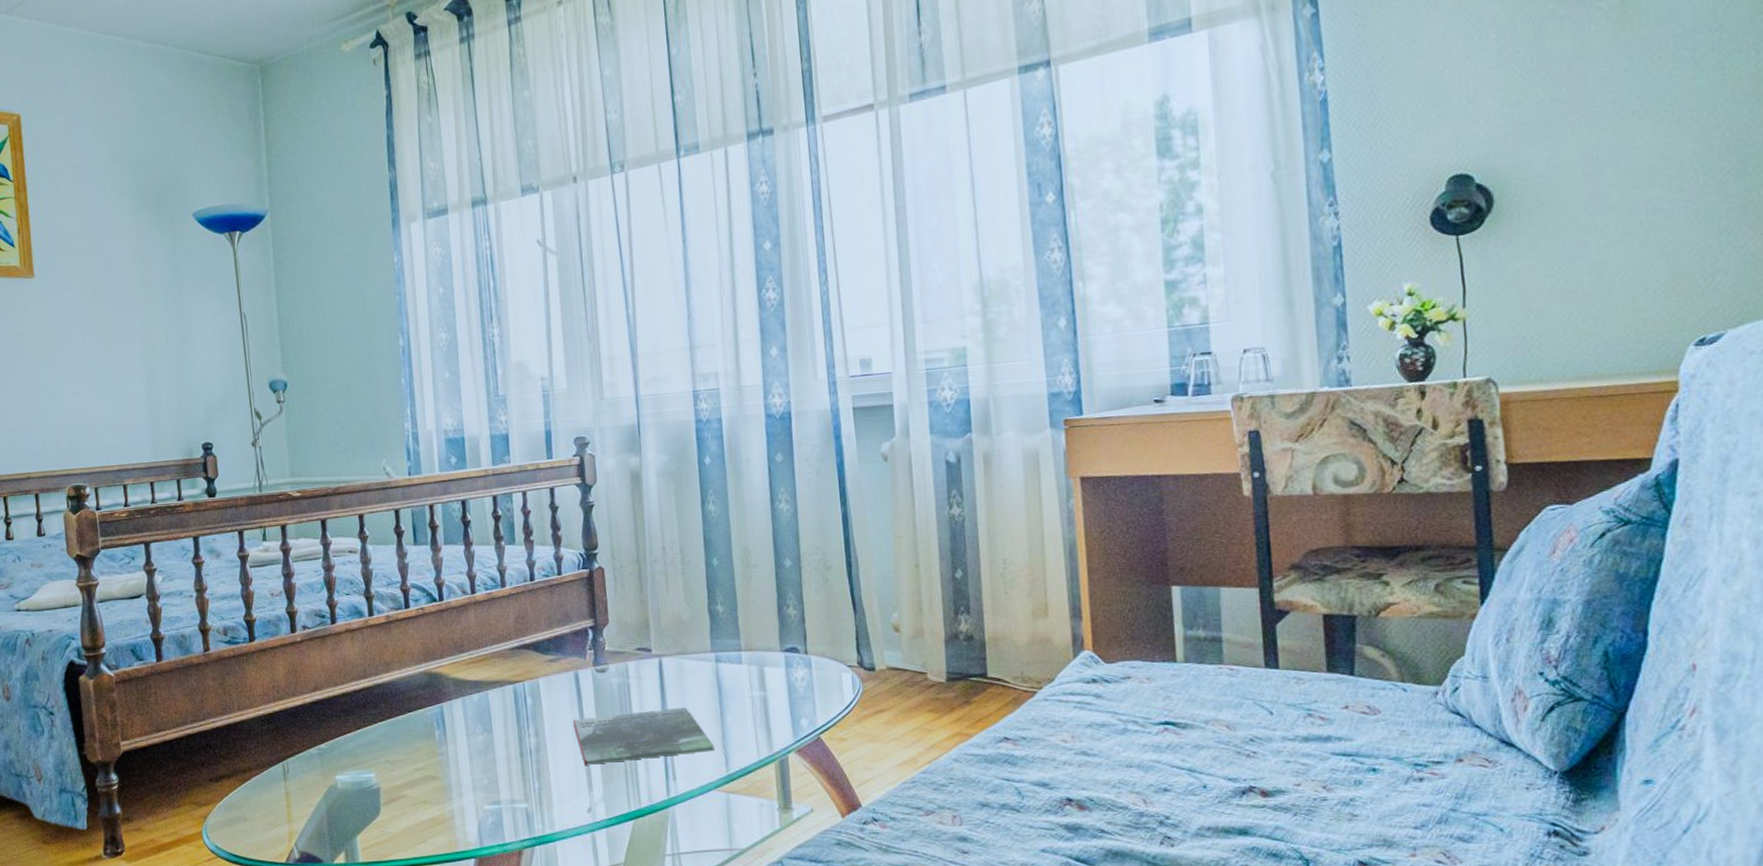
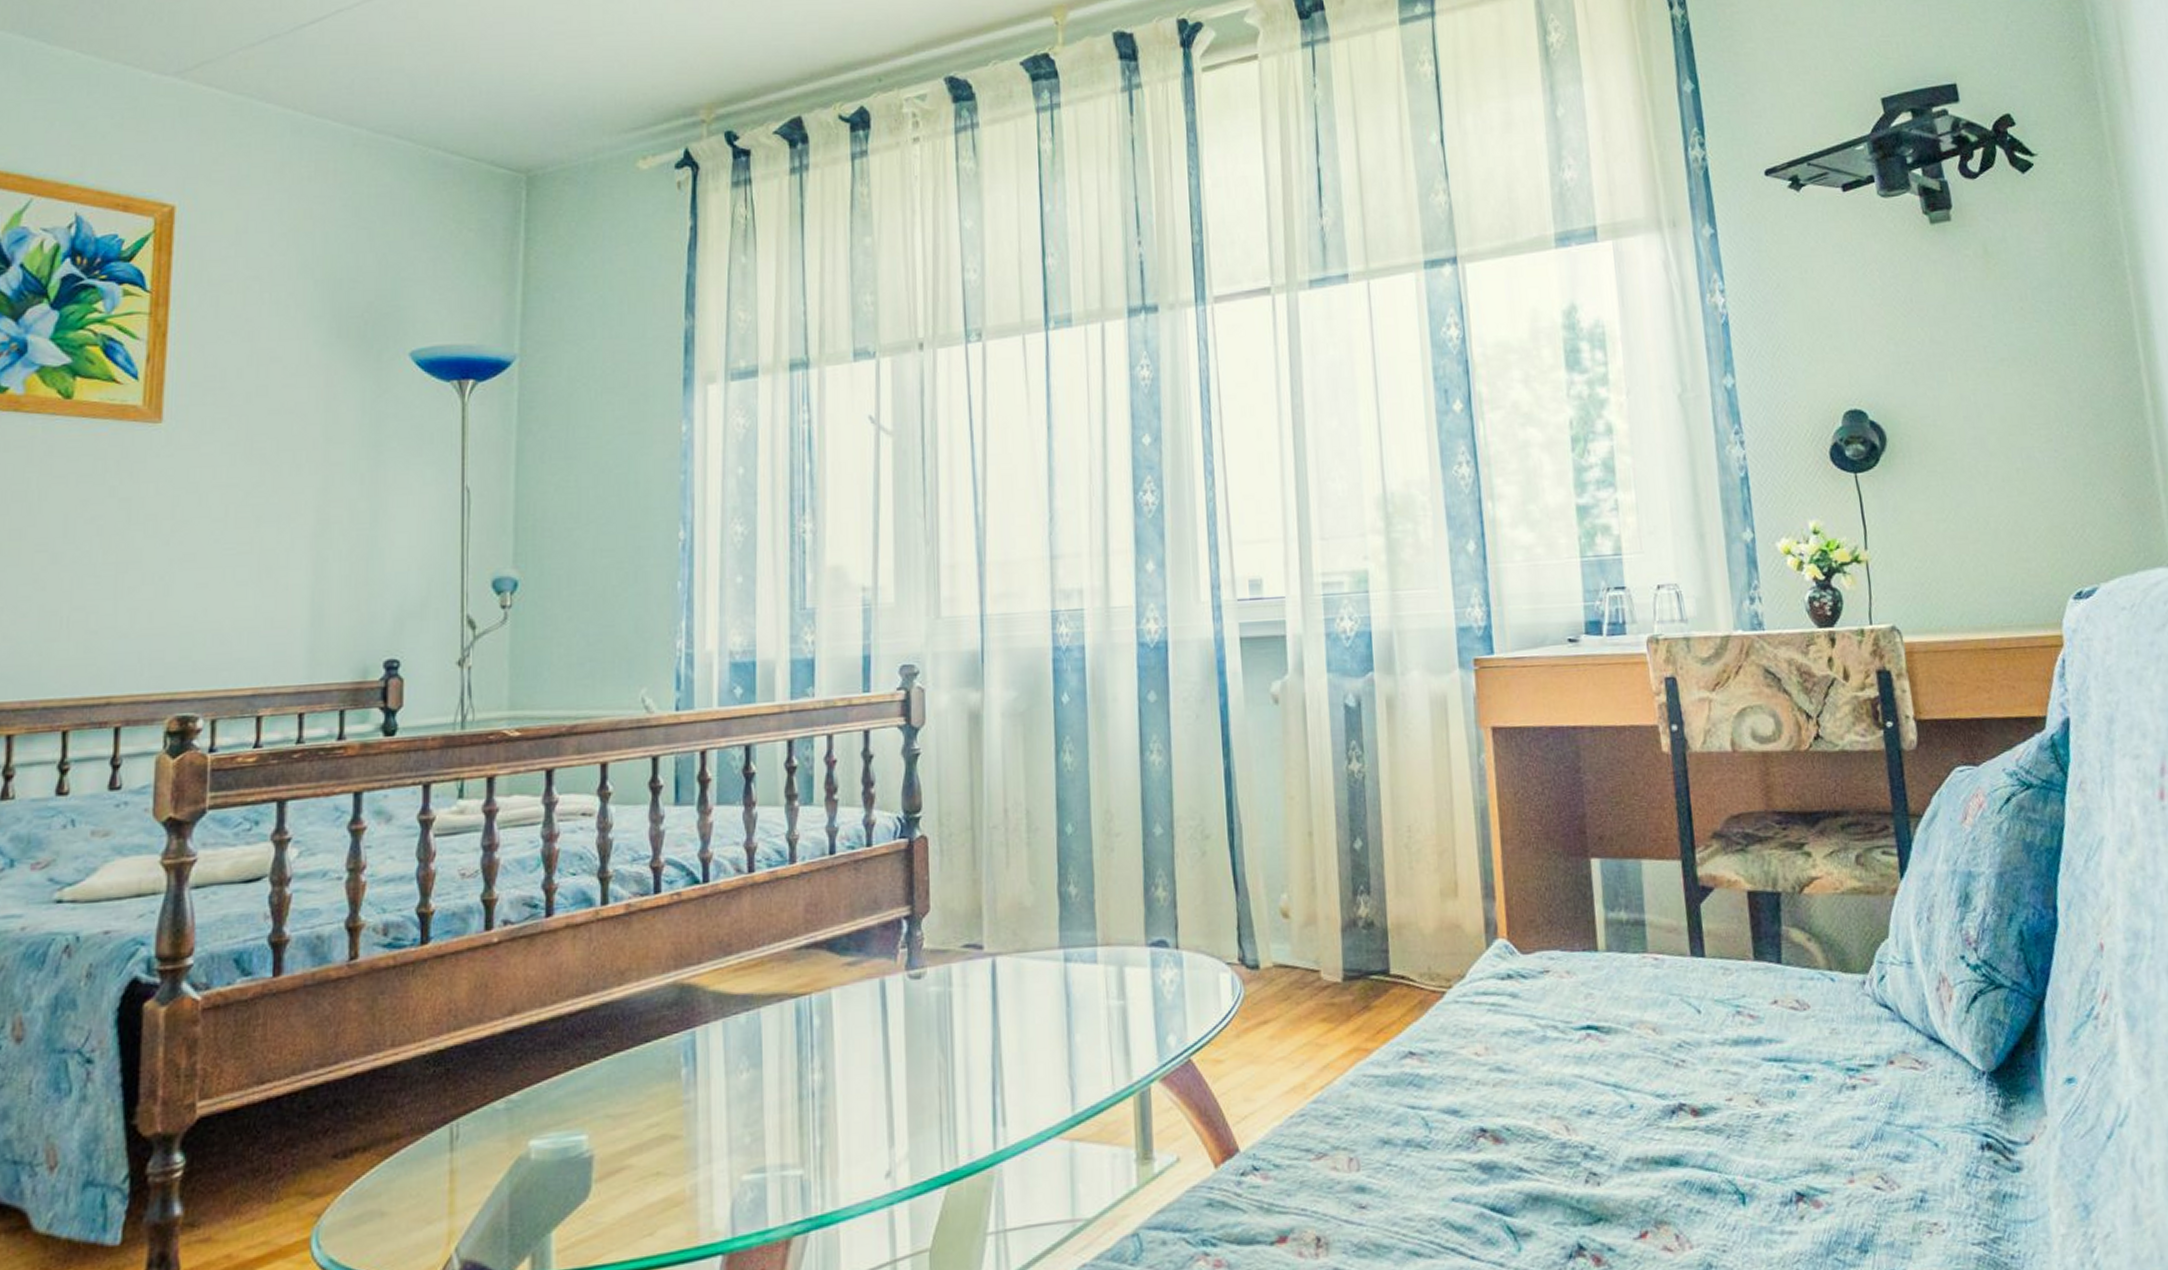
magazine: present [573,707,714,765] -> none [874,1023,1057,1110]

